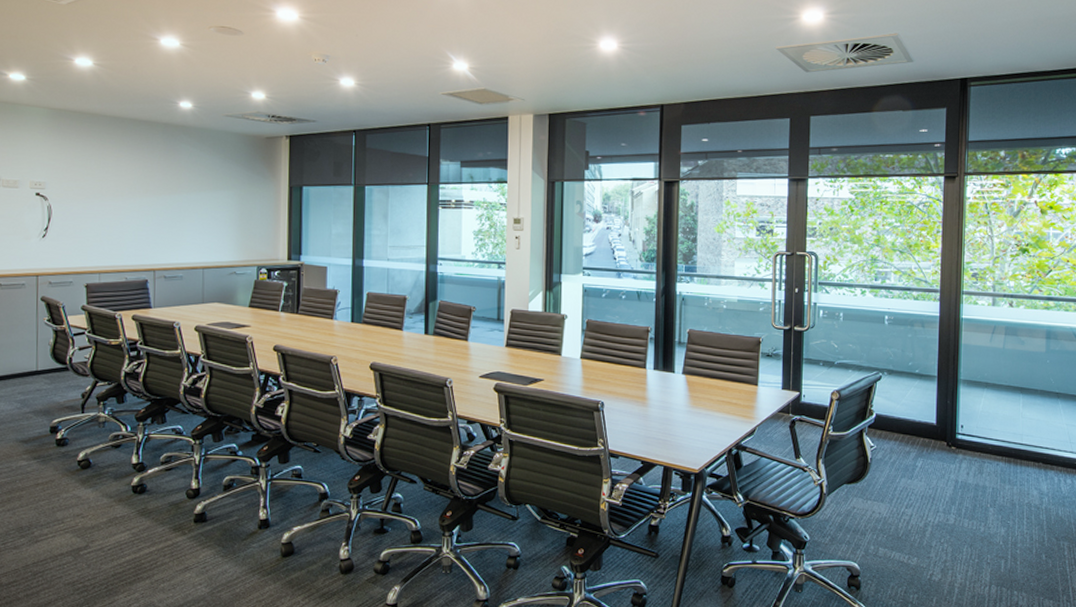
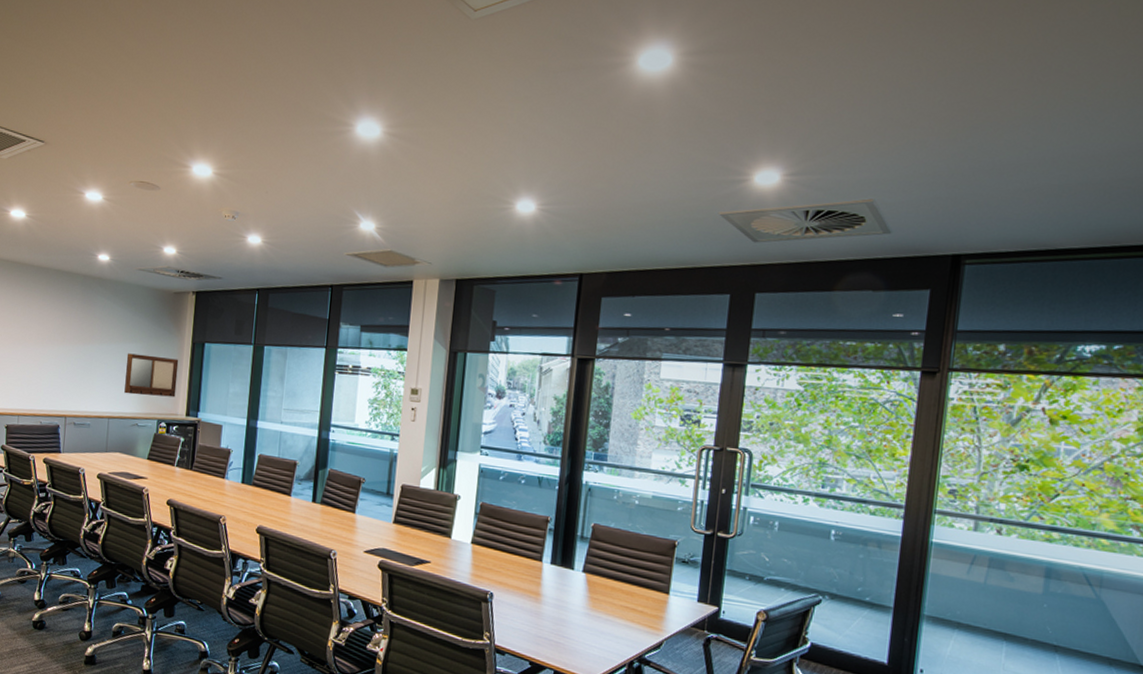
writing board: none [218,201,276,243] -> present [124,353,179,398]

